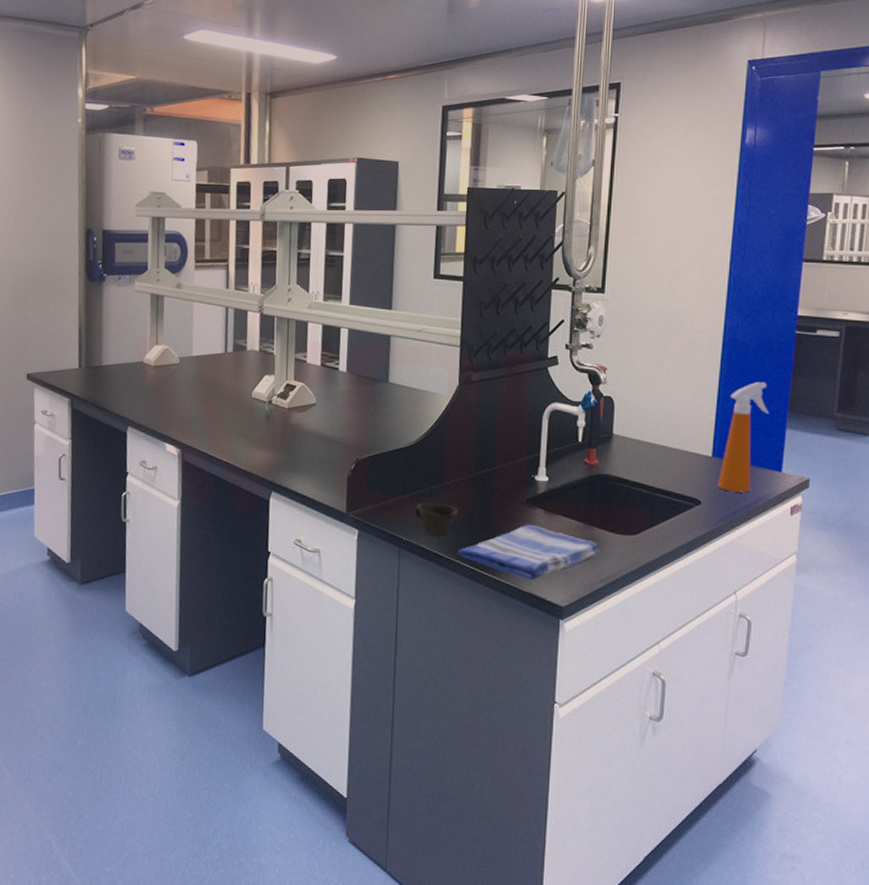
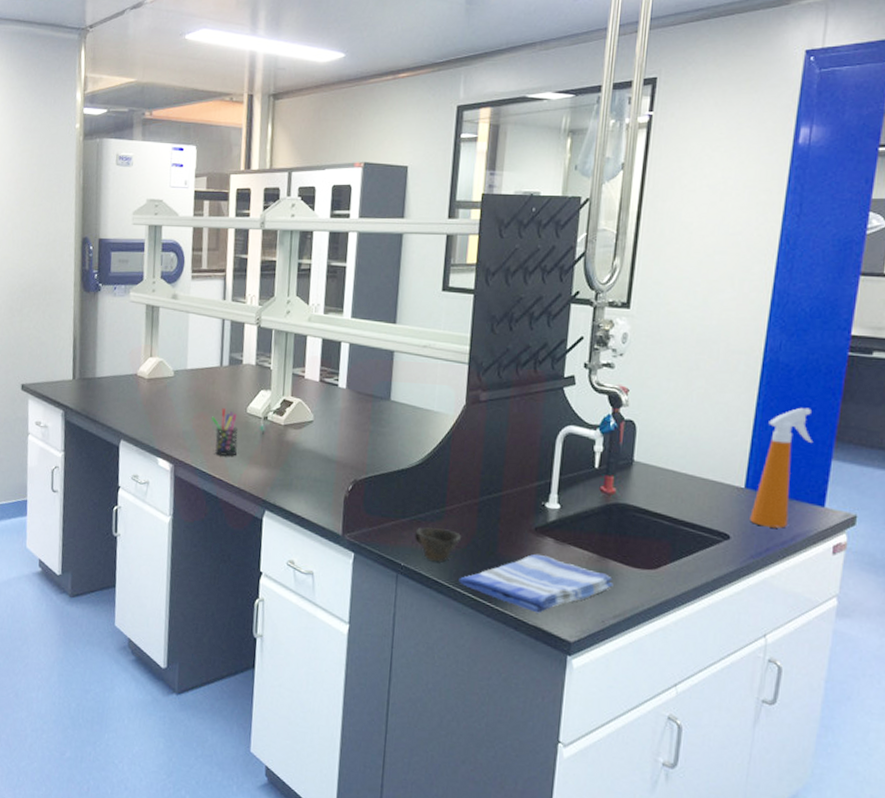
pen holder: none [217,393,244,441] -> present [211,408,239,457]

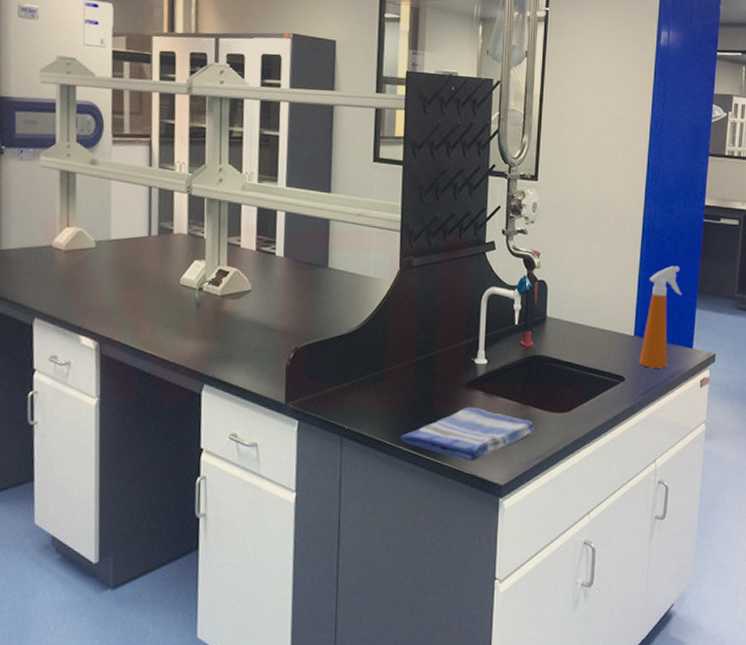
pen holder: present [211,408,239,457] -> none [140,280,172,331]
cup: present [414,527,462,561] -> none [356,389,402,421]

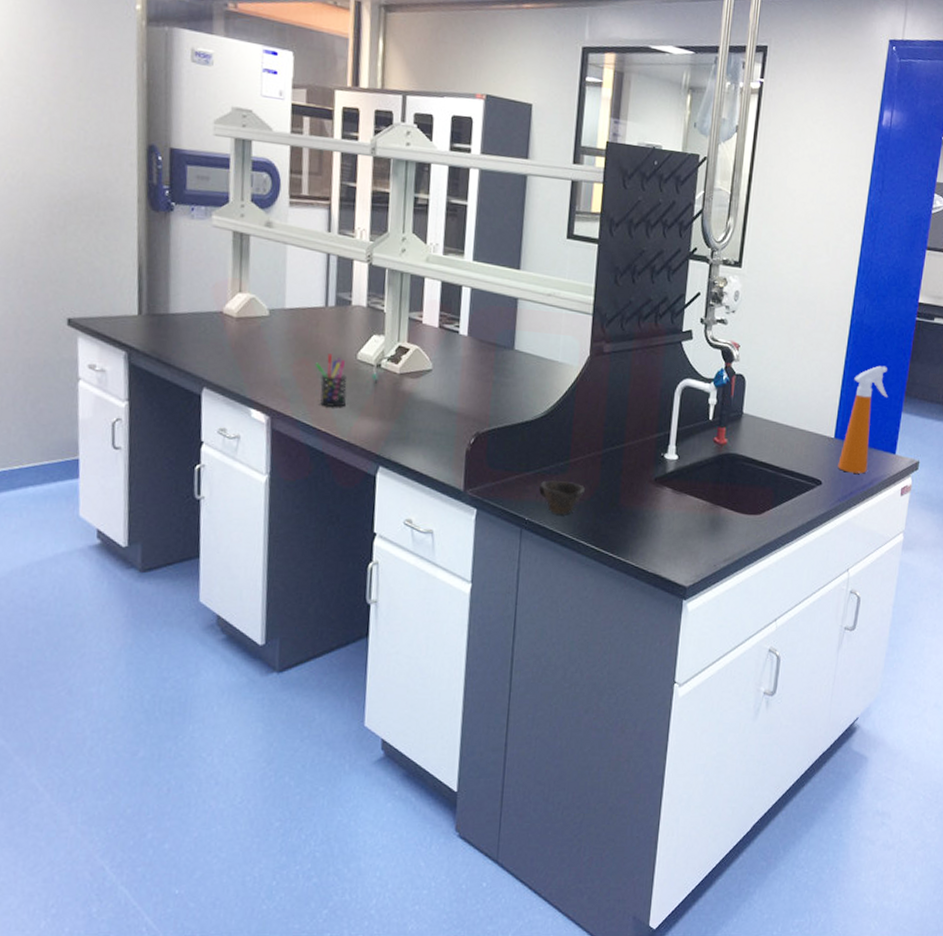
pen holder: none [140,280,172,331] -> present [315,353,348,408]
cup: none [356,389,402,421] -> present [538,480,586,514]
dish towel: present [400,407,535,462] -> none [582,503,724,561]

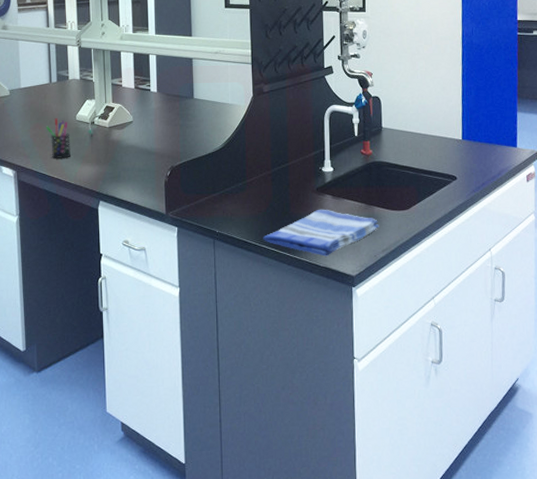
cup: present [538,480,586,514] -> none [224,197,262,225]
dish towel: none [582,503,724,561] -> present [263,209,379,256]
spray bottle: present [838,365,888,474] -> none [468,75,503,167]

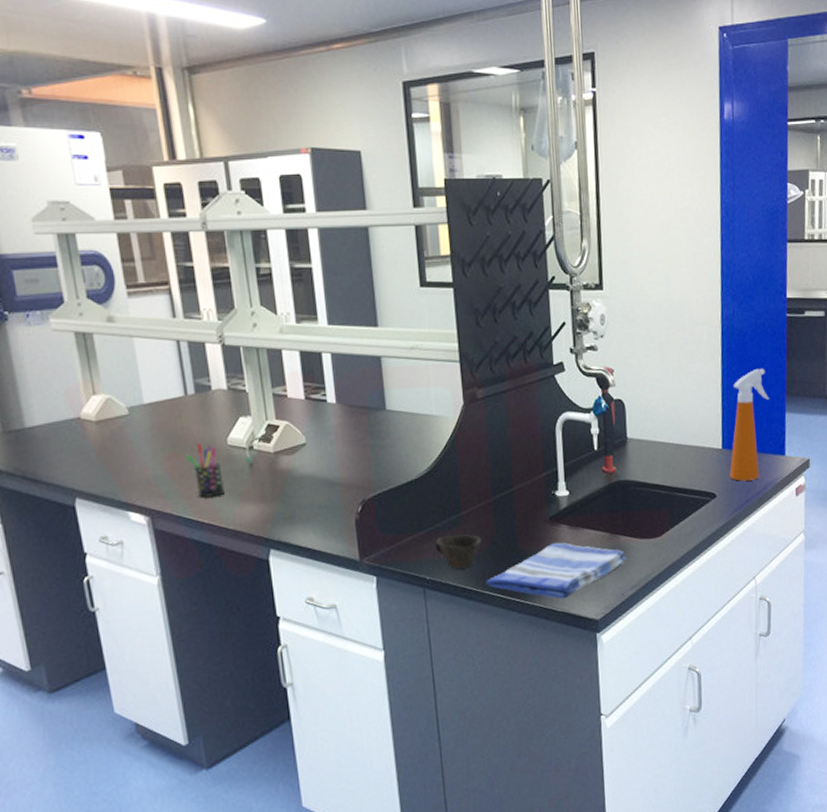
cup: none [224,197,262,225] -> present [434,533,482,569]
spray bottle: none [468,75,503,167] -> present [729,368,770,481]

